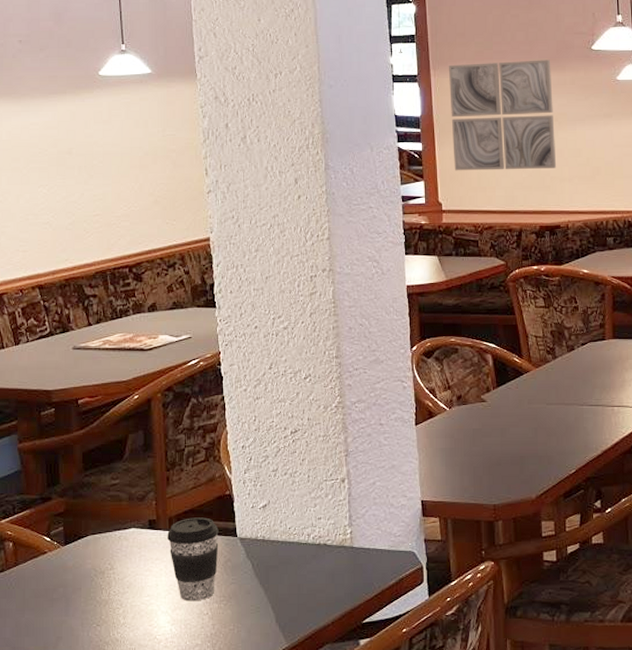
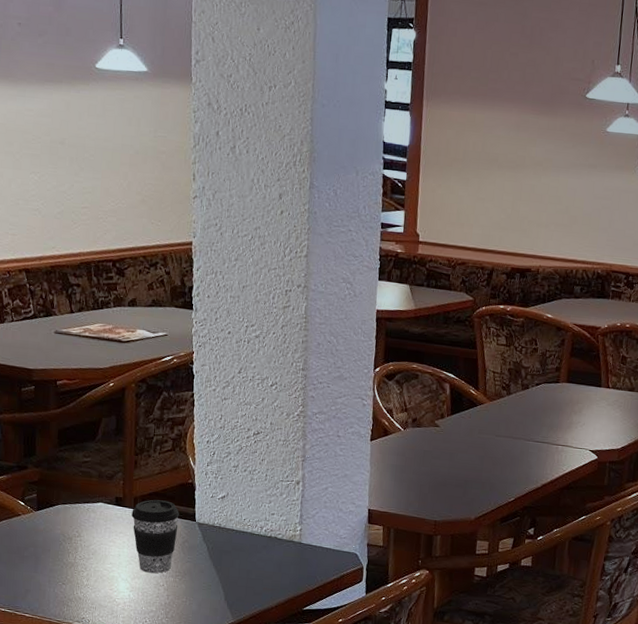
wall art: present [448,60,557,171] -> none [435,97,544,213]

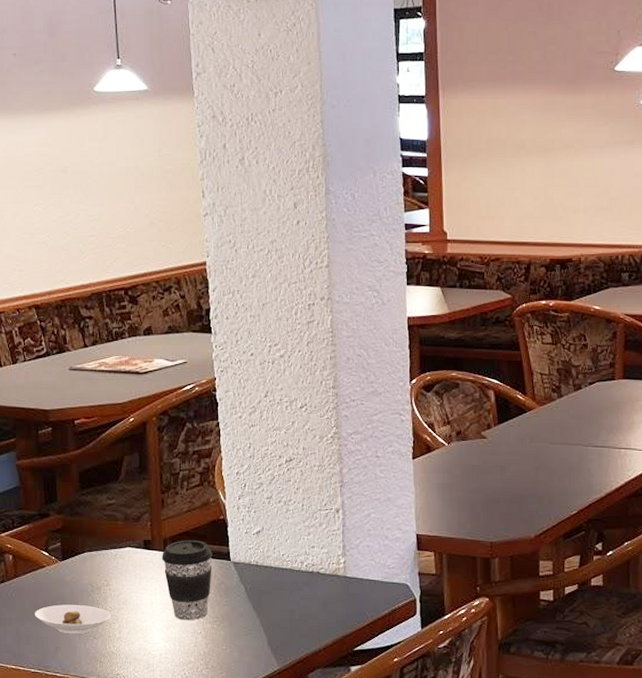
saucer: none [8,551,80,579] -> present [35,604,110,635]

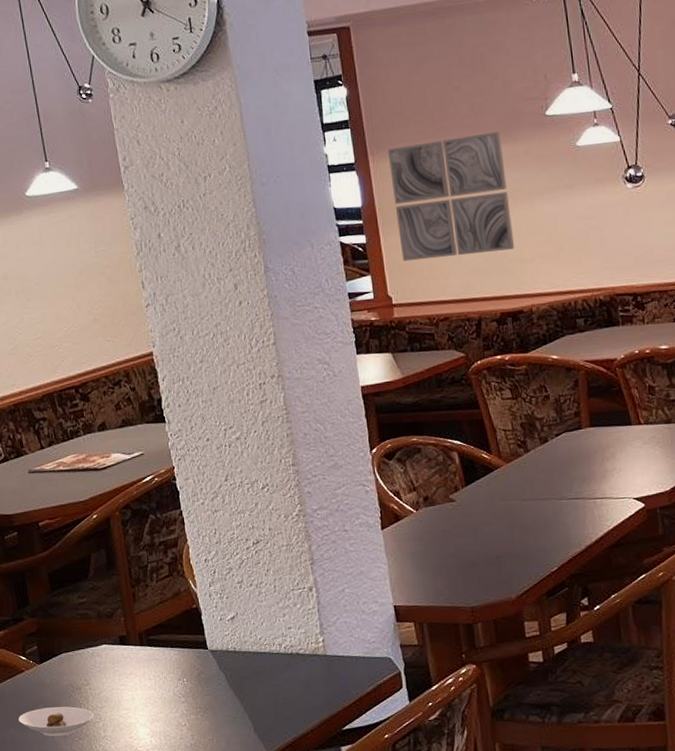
coffee cup: present [162,540,212,621] -> none [138,631,191,714]
wall art: none [458,81,571,199] -> present [387,131,515,262]

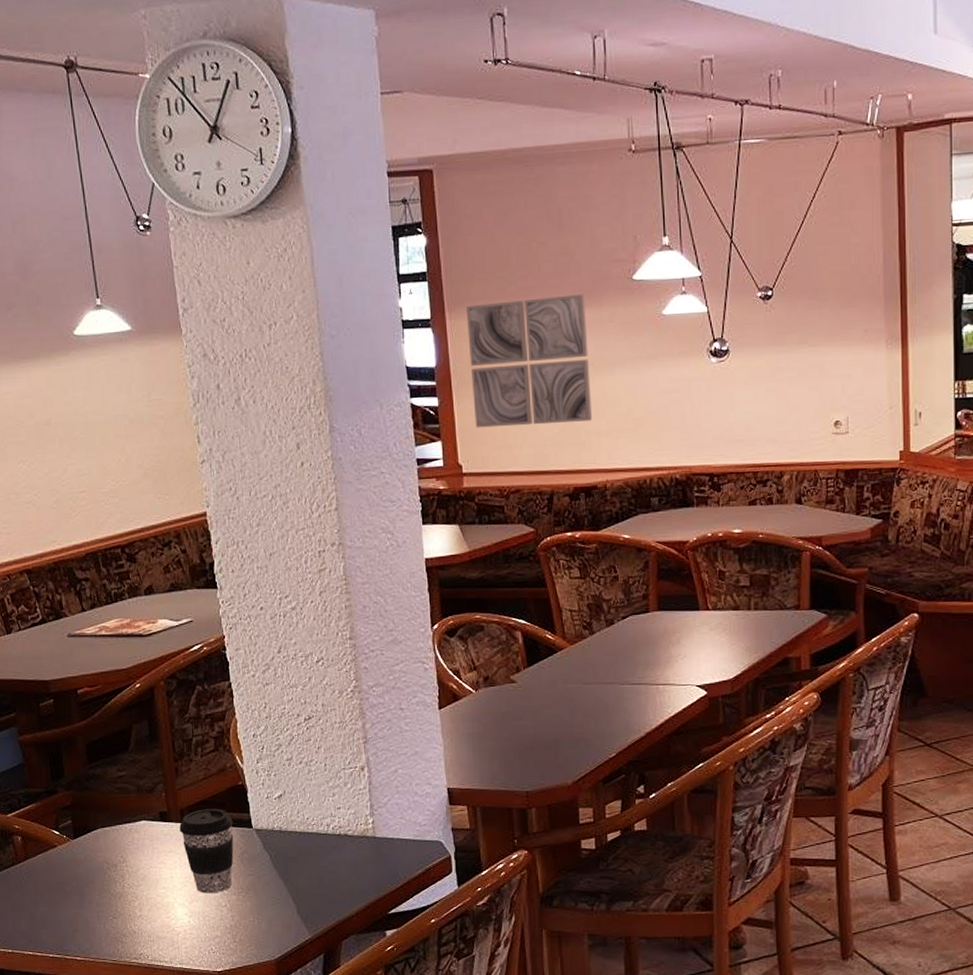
saucer: present [18,706,94,737] -> none [49,884,129,916]
coffee cup: none [138,631,191,714] -> present [179,808,234,894]

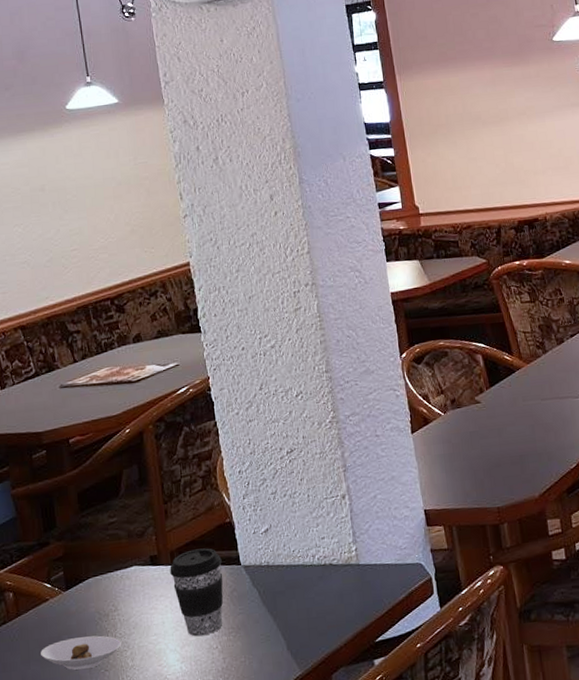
saucer: none [49,884,129,916] -> present [41,635,121,670]
wall art: present [465,294,593,428] -> none [413,54,530,173]

